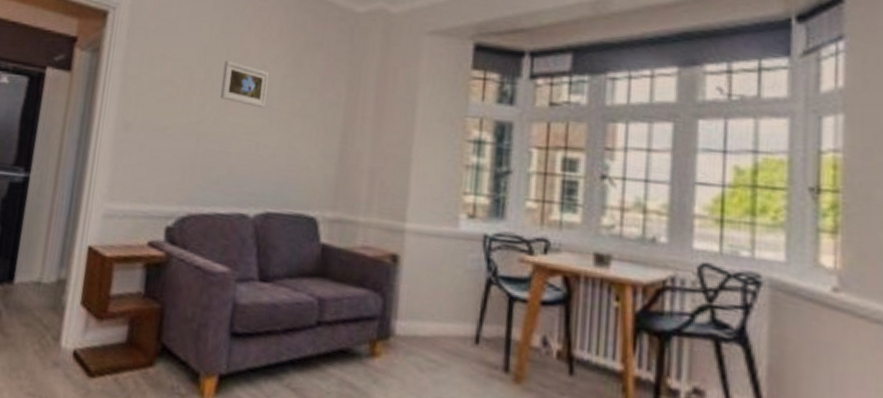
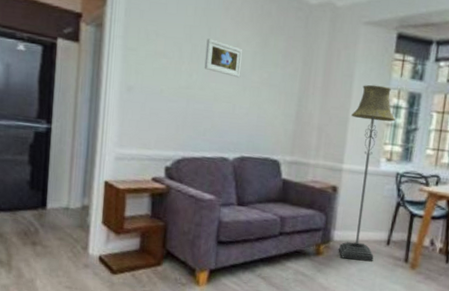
floor lamp: none [404,112,478,369] -> present [339,84,395,261]

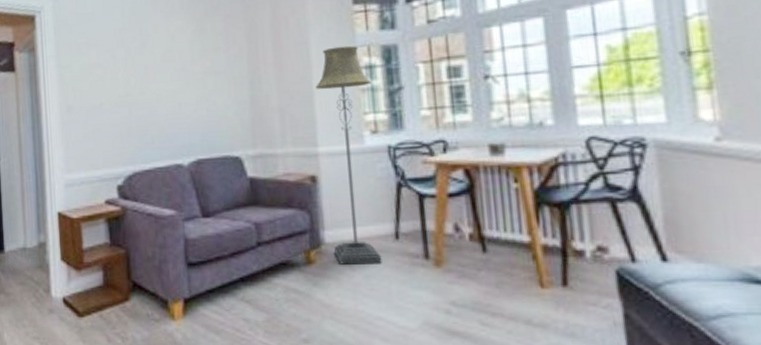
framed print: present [204,38,243,78] -> none [139,37,181,73]

